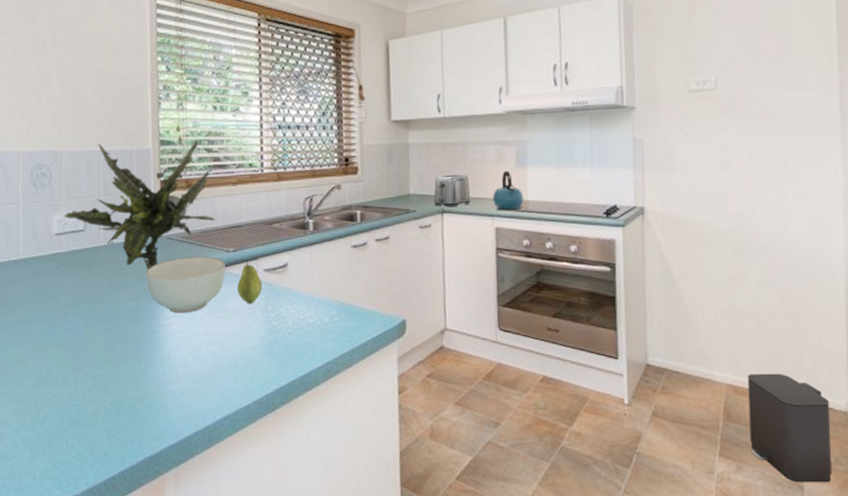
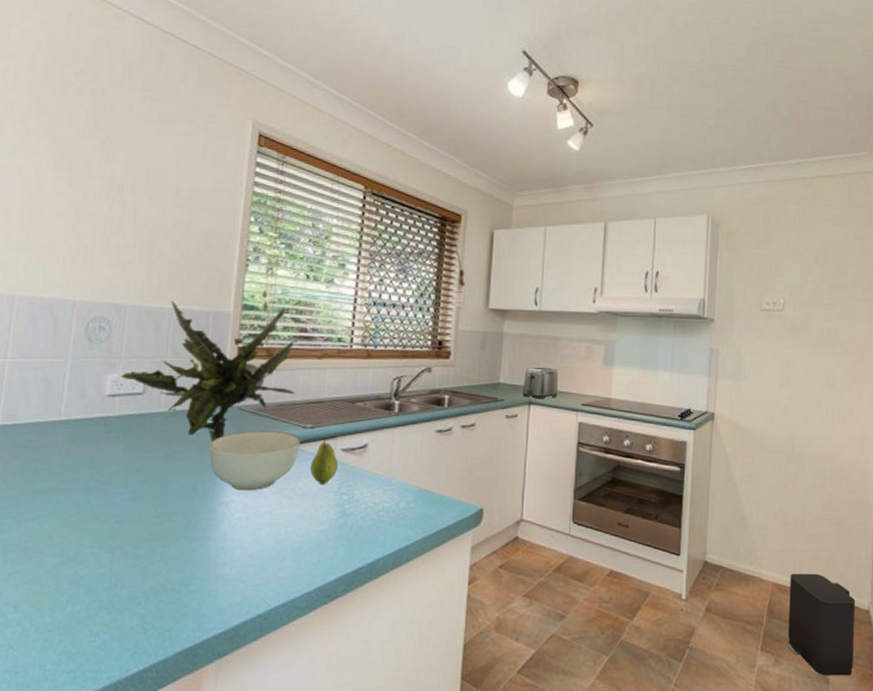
kettle: present [493,170,524,211] -> none [579,368,608,407]

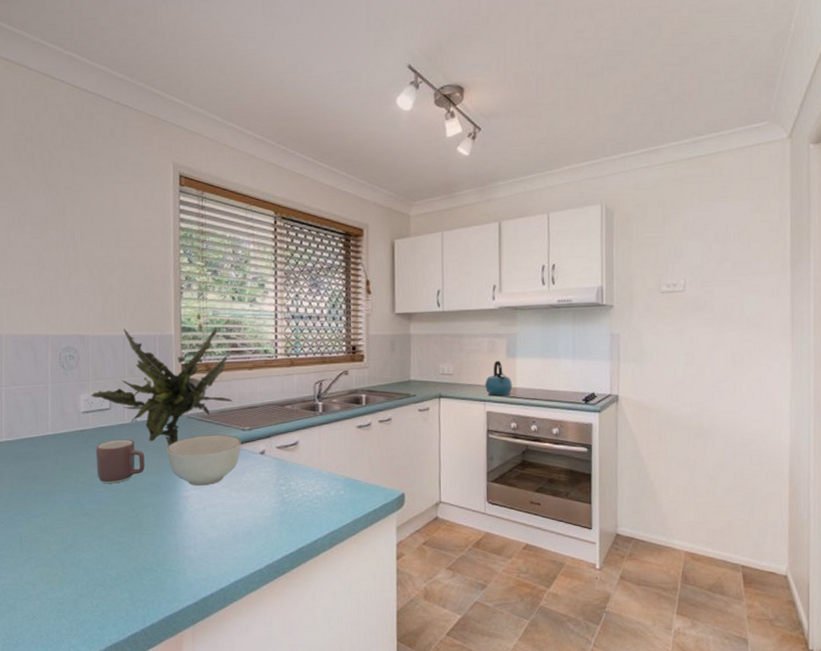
mug: none [117,430,180,484] -> present [95,439,145,484]
fruit: present [310,439,339,484] -> none [252,439,275,478]
toaster: present [522,367,559,399] -> none [432,363,466,393]
kettle: none [579,368,608,407] -> present [485,360,513,397]
pedal bin: present [788,573,856,676] -> none [703,542,773,637]

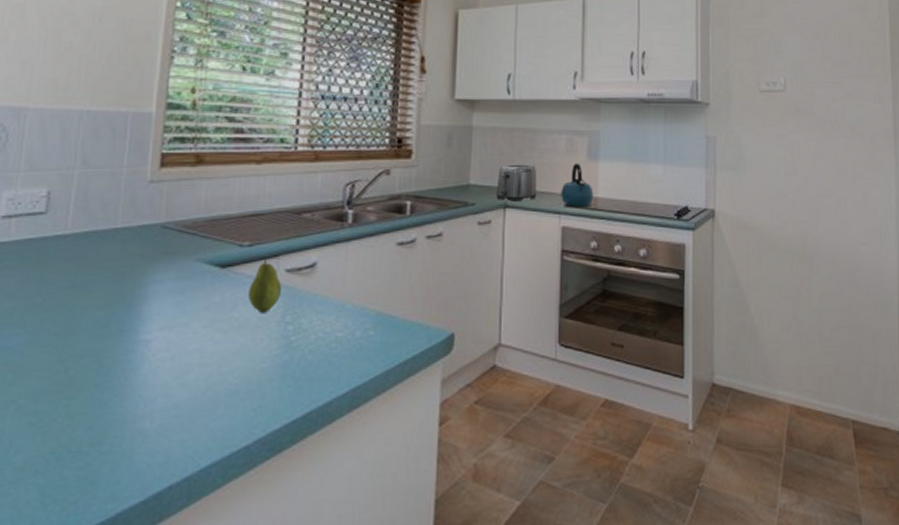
plant: present [90,328,232,446] -> none [18,101,233,267]
mug: present [95,439,145,484] -> none [12,257,90,323]
bowl: present [167,434,241,486] -> none [125,251,236,325]
fruit: none [252,439,275,478] -> present [248,258,282,313]
toaster: none [432,363,466,393] -> present [496,164,537,202]

